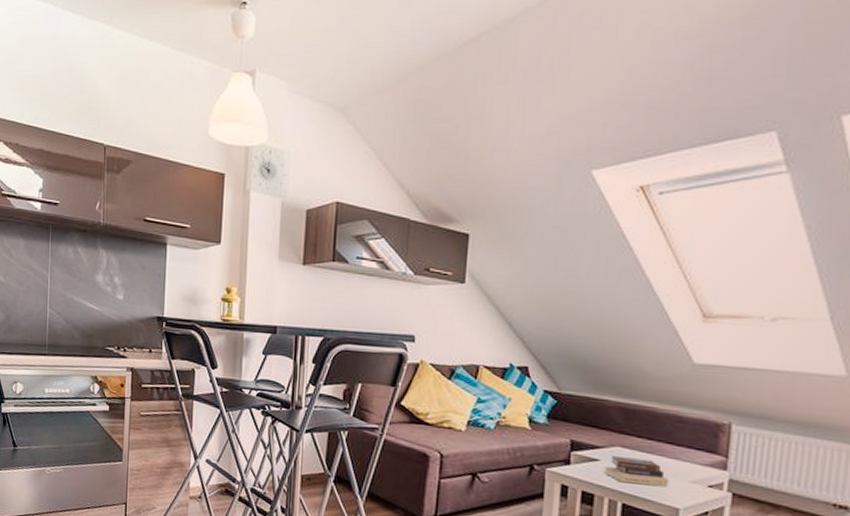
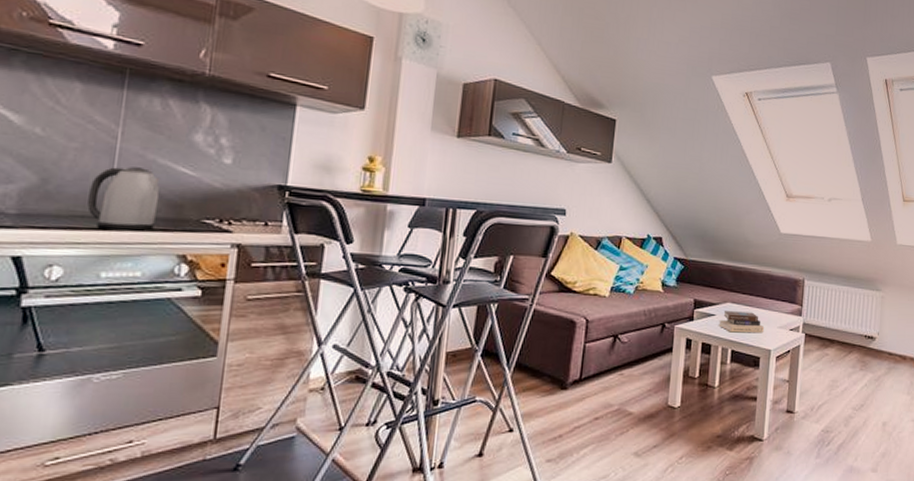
kettle: none [34,304,77,357] -> present [87,167,161,231]

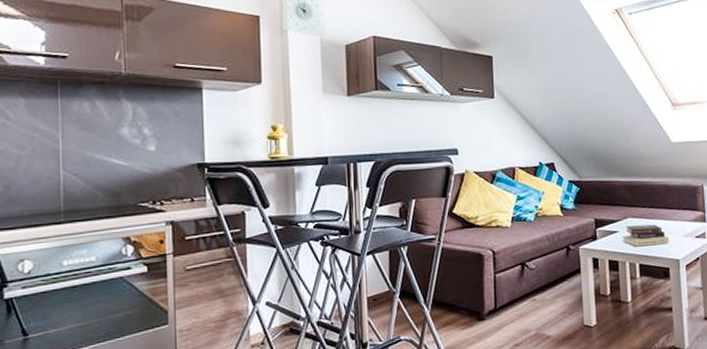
kettle: present [87,167,161,231] -> none [43,164,101,223]

